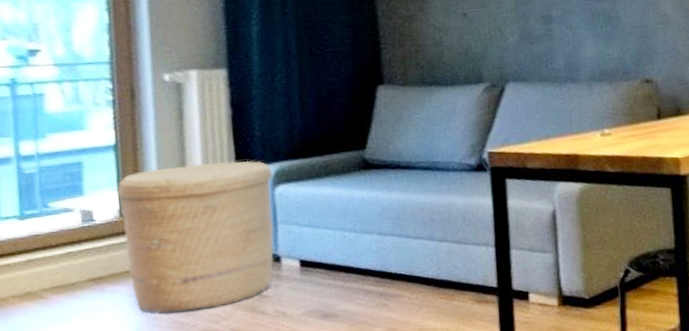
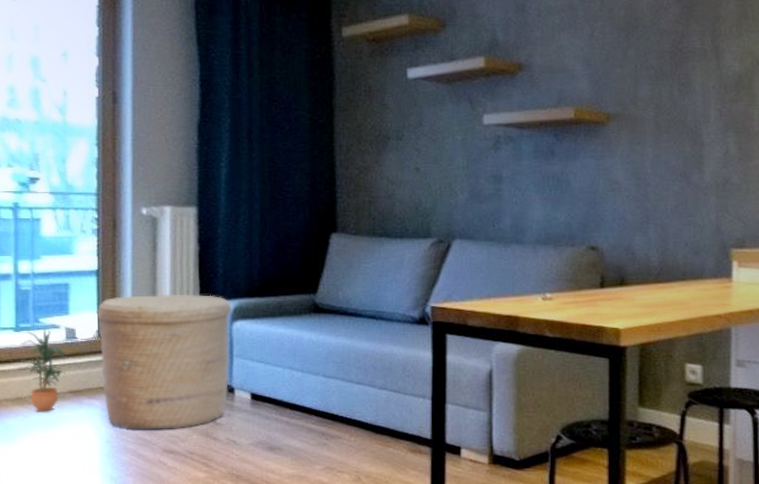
potted plant: none [28,214,87,305] -> present [20,330,70,411]

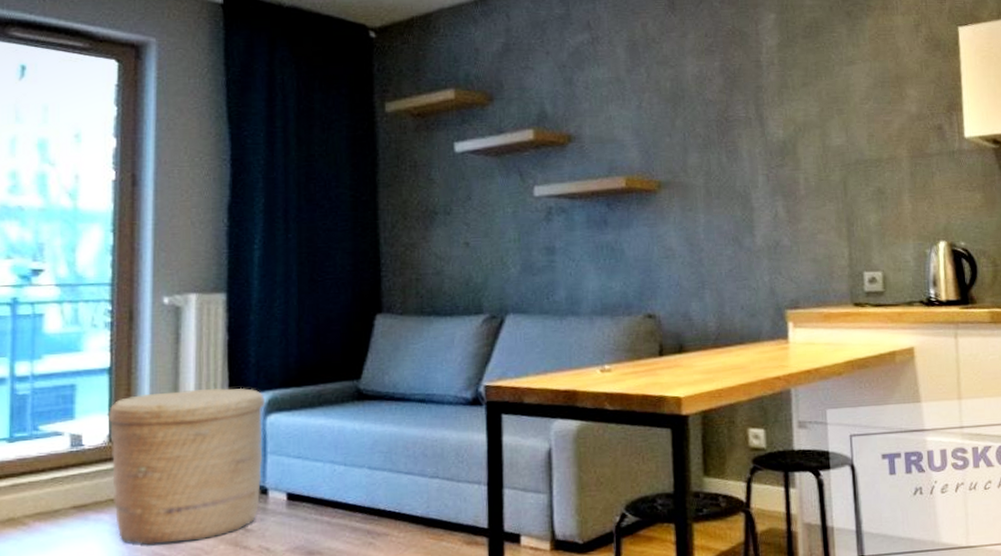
potted plant: present [20,330,70,411] -> none [14,438,74,532]

